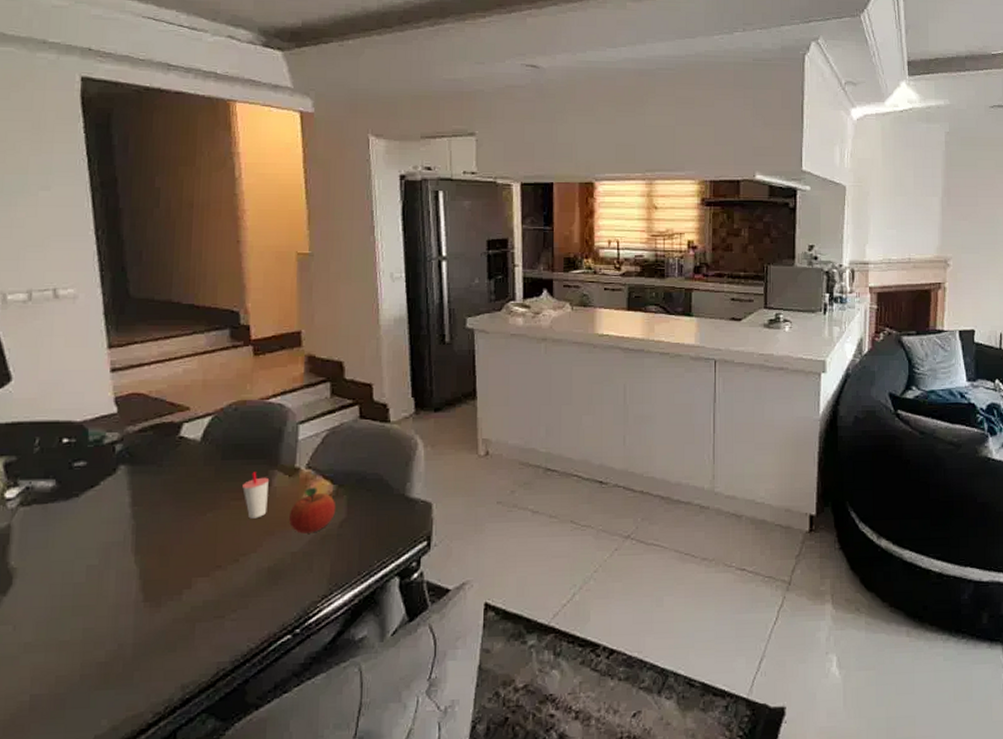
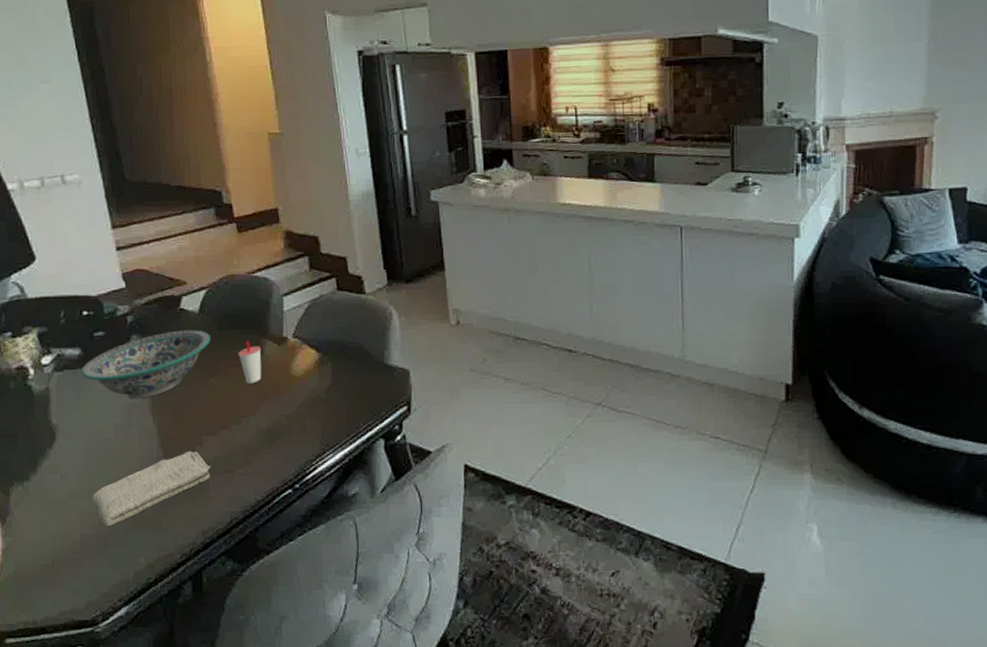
washcloth: none [49,594,199,684] -> present [91,450,211,526]
decorative bowl: none [52,460,212,537] -> present [81,330,211,399]
fruit: present [289,487,336,534] -> none [282,355,323,398]

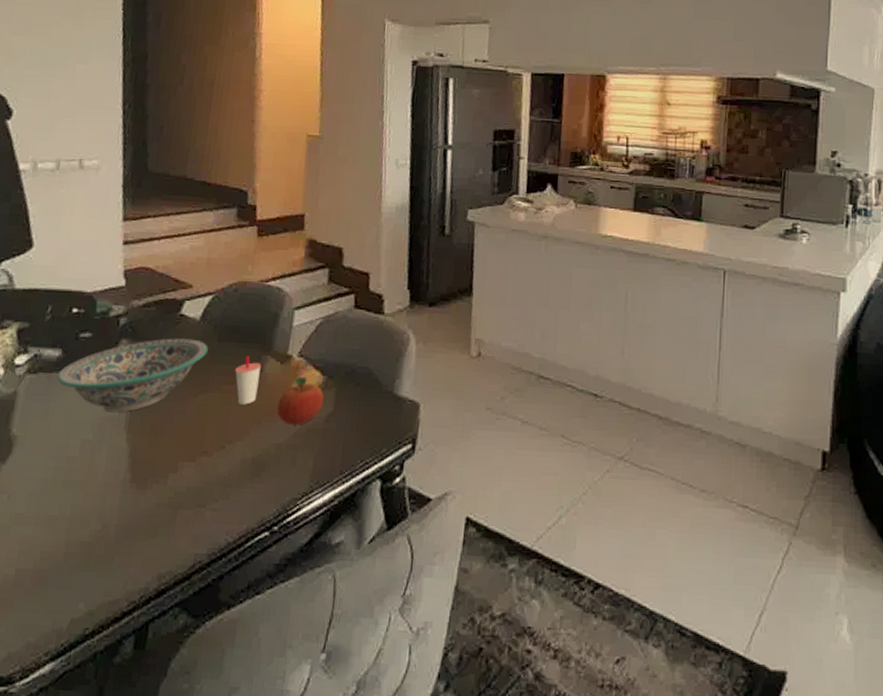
washcloth: present [91,450,211,526] -> none [37,477,182,561]
fruit: none [282,355,323,398] -> present [277,376,324,425]

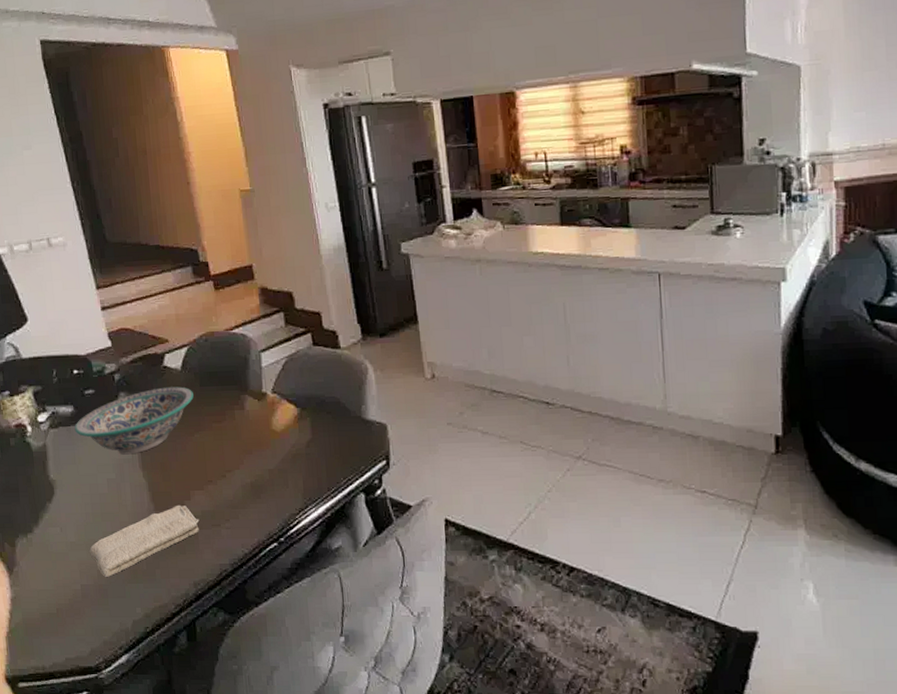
washcloth: none [37,477,182,561] -> present [89,504,200,577]
cup: present [235,356,262,405] -> none [220,397,244,439]
fruit: present [277,376,324,425] -> none [263,410,302,453]

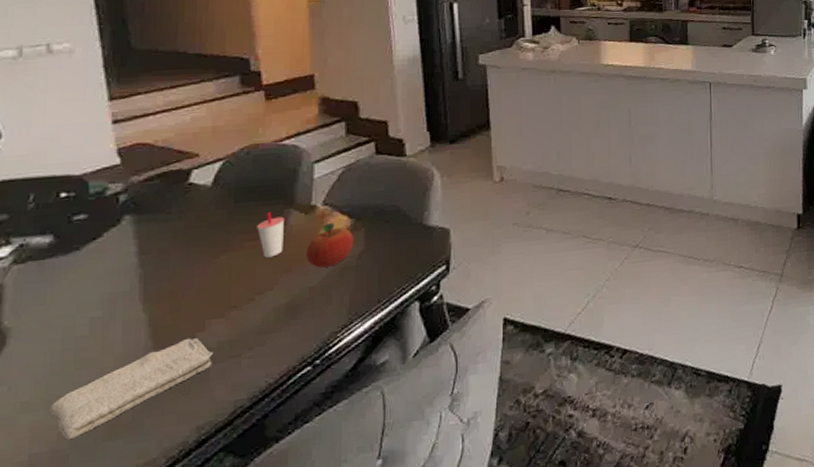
decorative bowl: present [74,386,194,455] -> none [50,204,224,287]
cup: none [220,397,244,439] -> present [257,212,285,258]
fruit: none [263,410,302,453] -> present [307,222,354,268]

